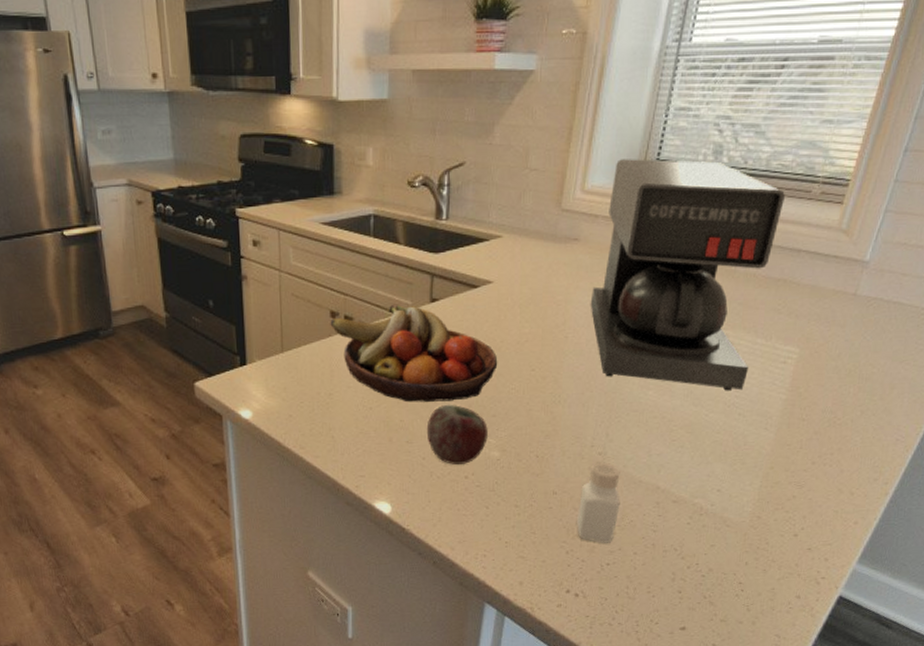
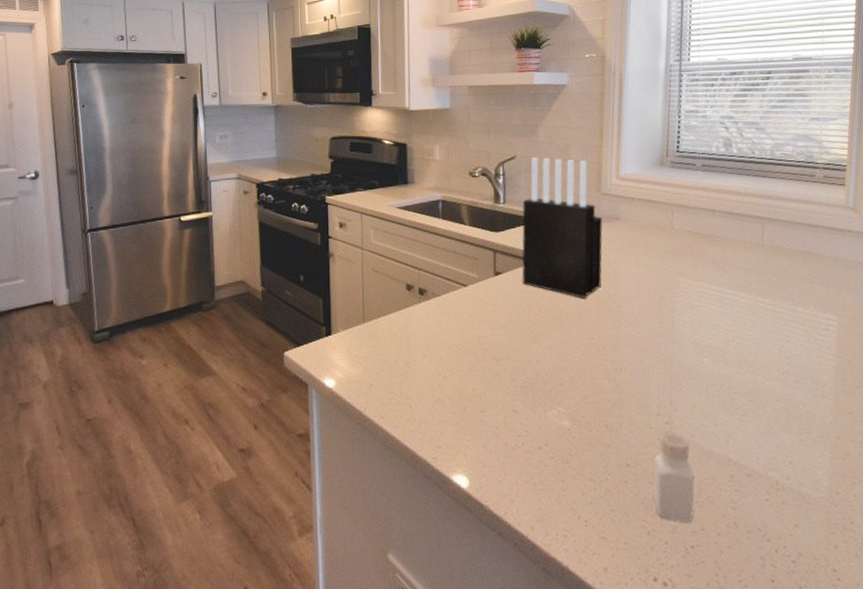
fruit bowl: present [330,304,498,402] -> none [406,277,560,371]
apple: present [426,404,488,465] -> none [498,372,557,435]
knife block: none [461,164,559,328] -> present [522,157,603,298]
coffee maker: present [590,159,785,391] -> none [637,151,794,358]

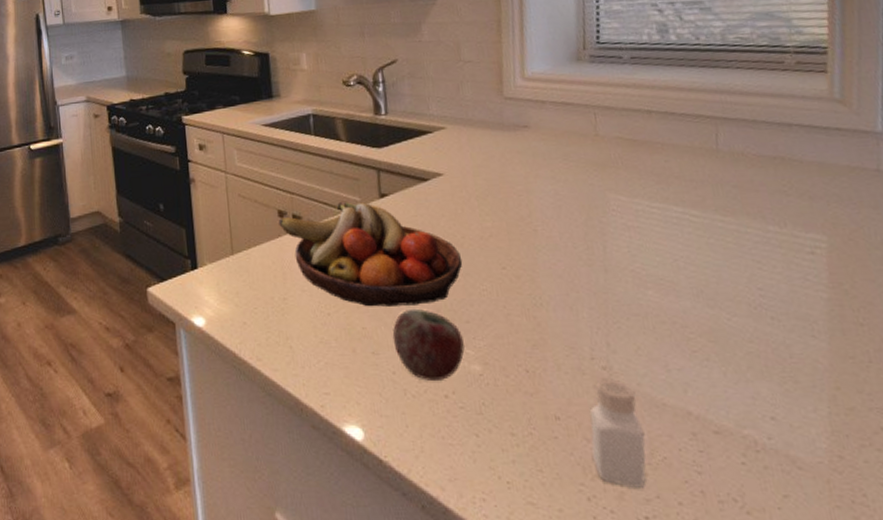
fruit bowl: none [406,277,560,371] -> present [278,200,463,307]
apple: none [498,372,557,435] -> present [392,308,465,380]
knife block: present [522,157,603,298] -> none [407,60,511,222]

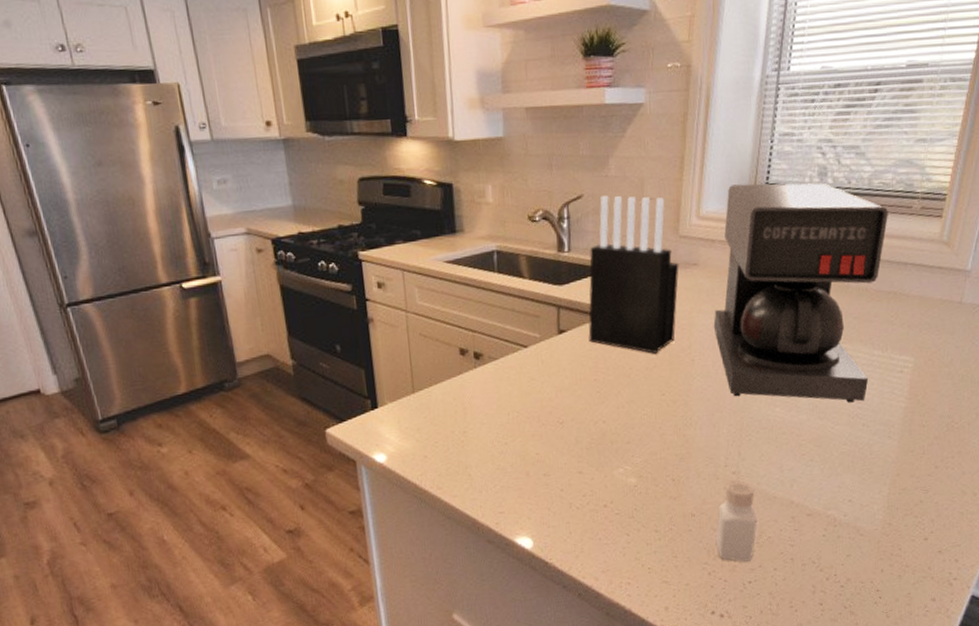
fruit bowl: present [278,200,463,307] -> none [460,337,629,435]
apple: present [392,308,465,380] -> none [562,433,624,494]
knife block: none [407,60,511,222] -> present [588,196,679,354]
coffee maker: none [553,40,769,289] -> present [713,183,888,403]

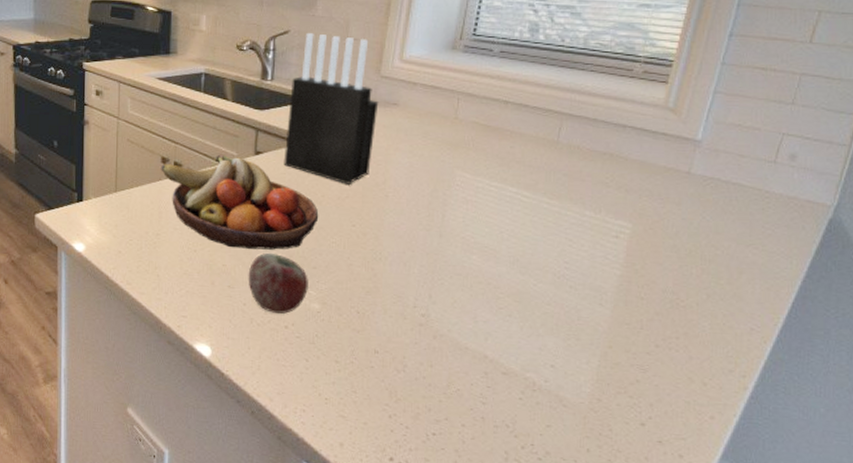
fruit bowl: none [460,337,629,435] -> present [161,154,319,250]
apple: none [562,433,624,494] -> present [248,252,308,314]
coffee maker: present [713,183,888,403] -> none [410,33,605,262]
pepper shaker: present [715,481,757,562] -> none [399,324,446,411]

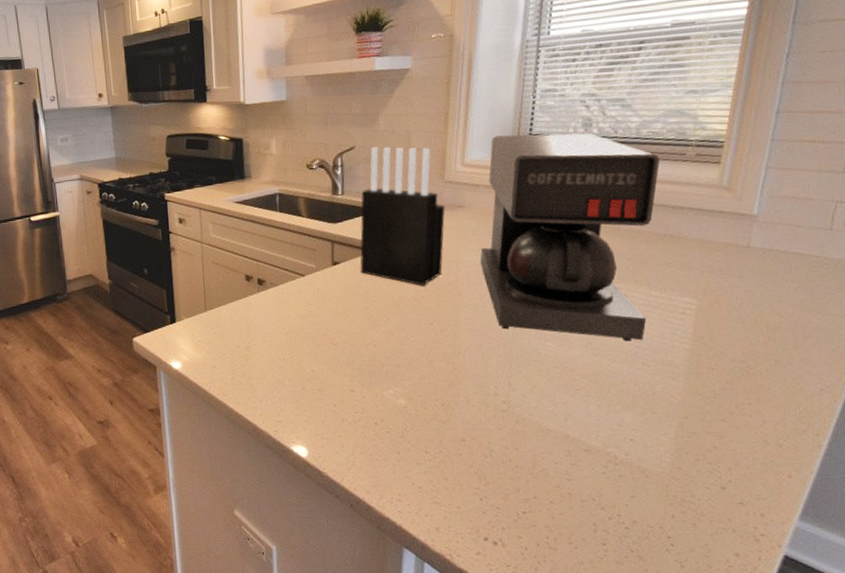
fruit bowl: present [161,154,319,250] -> none [245,267,398,354]
apple: present [248,252,308,314] -> none [336,355,394,411]
coffee maker: none [410,33,605,262] -> present [479,133,660,342]

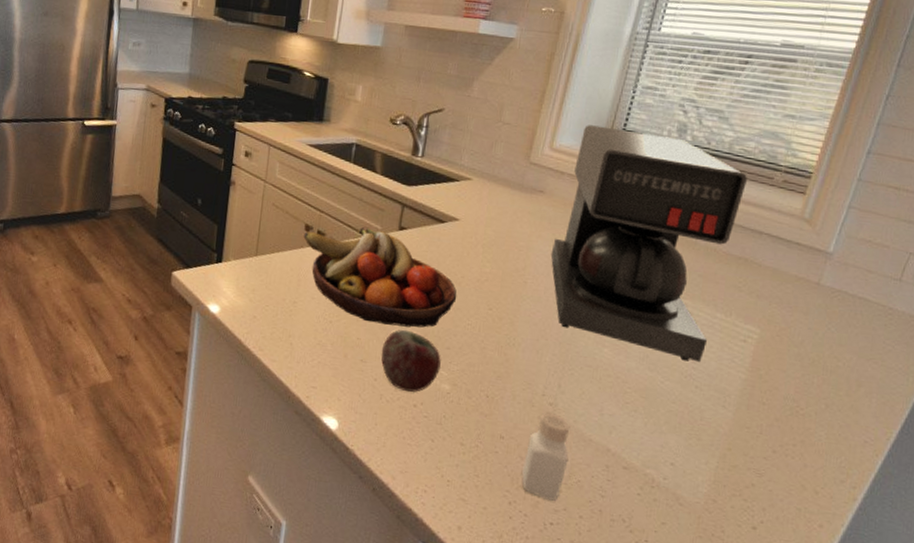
fruit bowl: none [245,267,398,354] -> present [303,226,457,328]
apple: none [336,355,394,411] -> present [381,329,441,392]
knife block: present [360,147,445,286] -> none [426,113,526,268]
pepper shaker: none [487,410,530,491] -> present [522,412,570,501]

